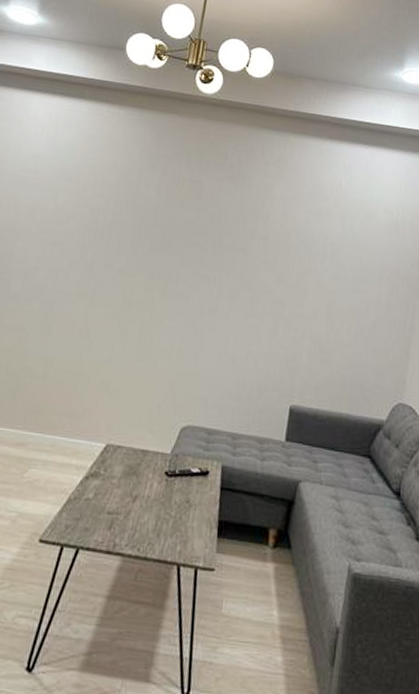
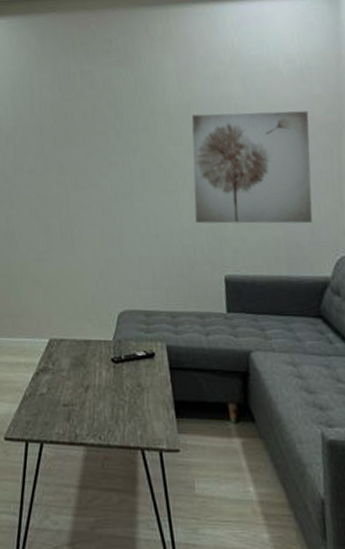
wall art: none [273,245,396,367] -> present [191,111,313,224]

